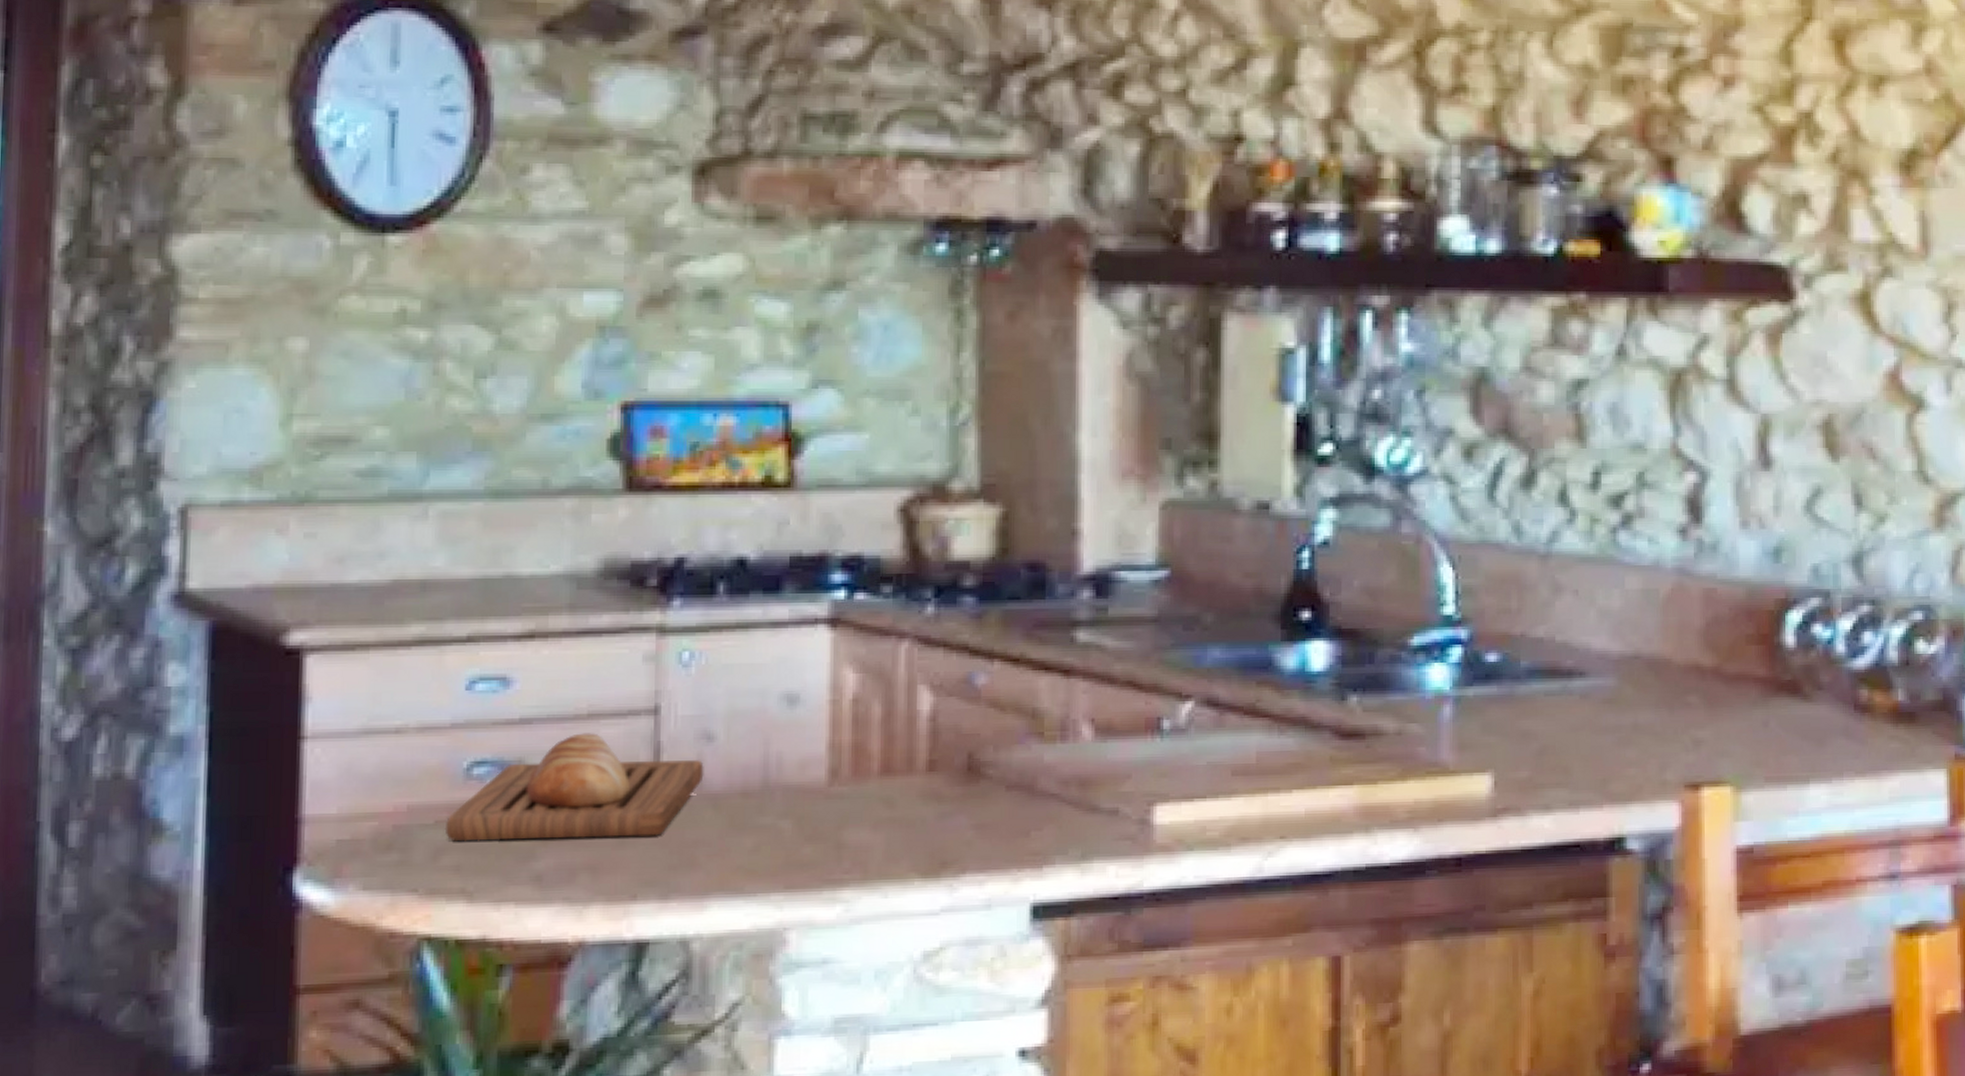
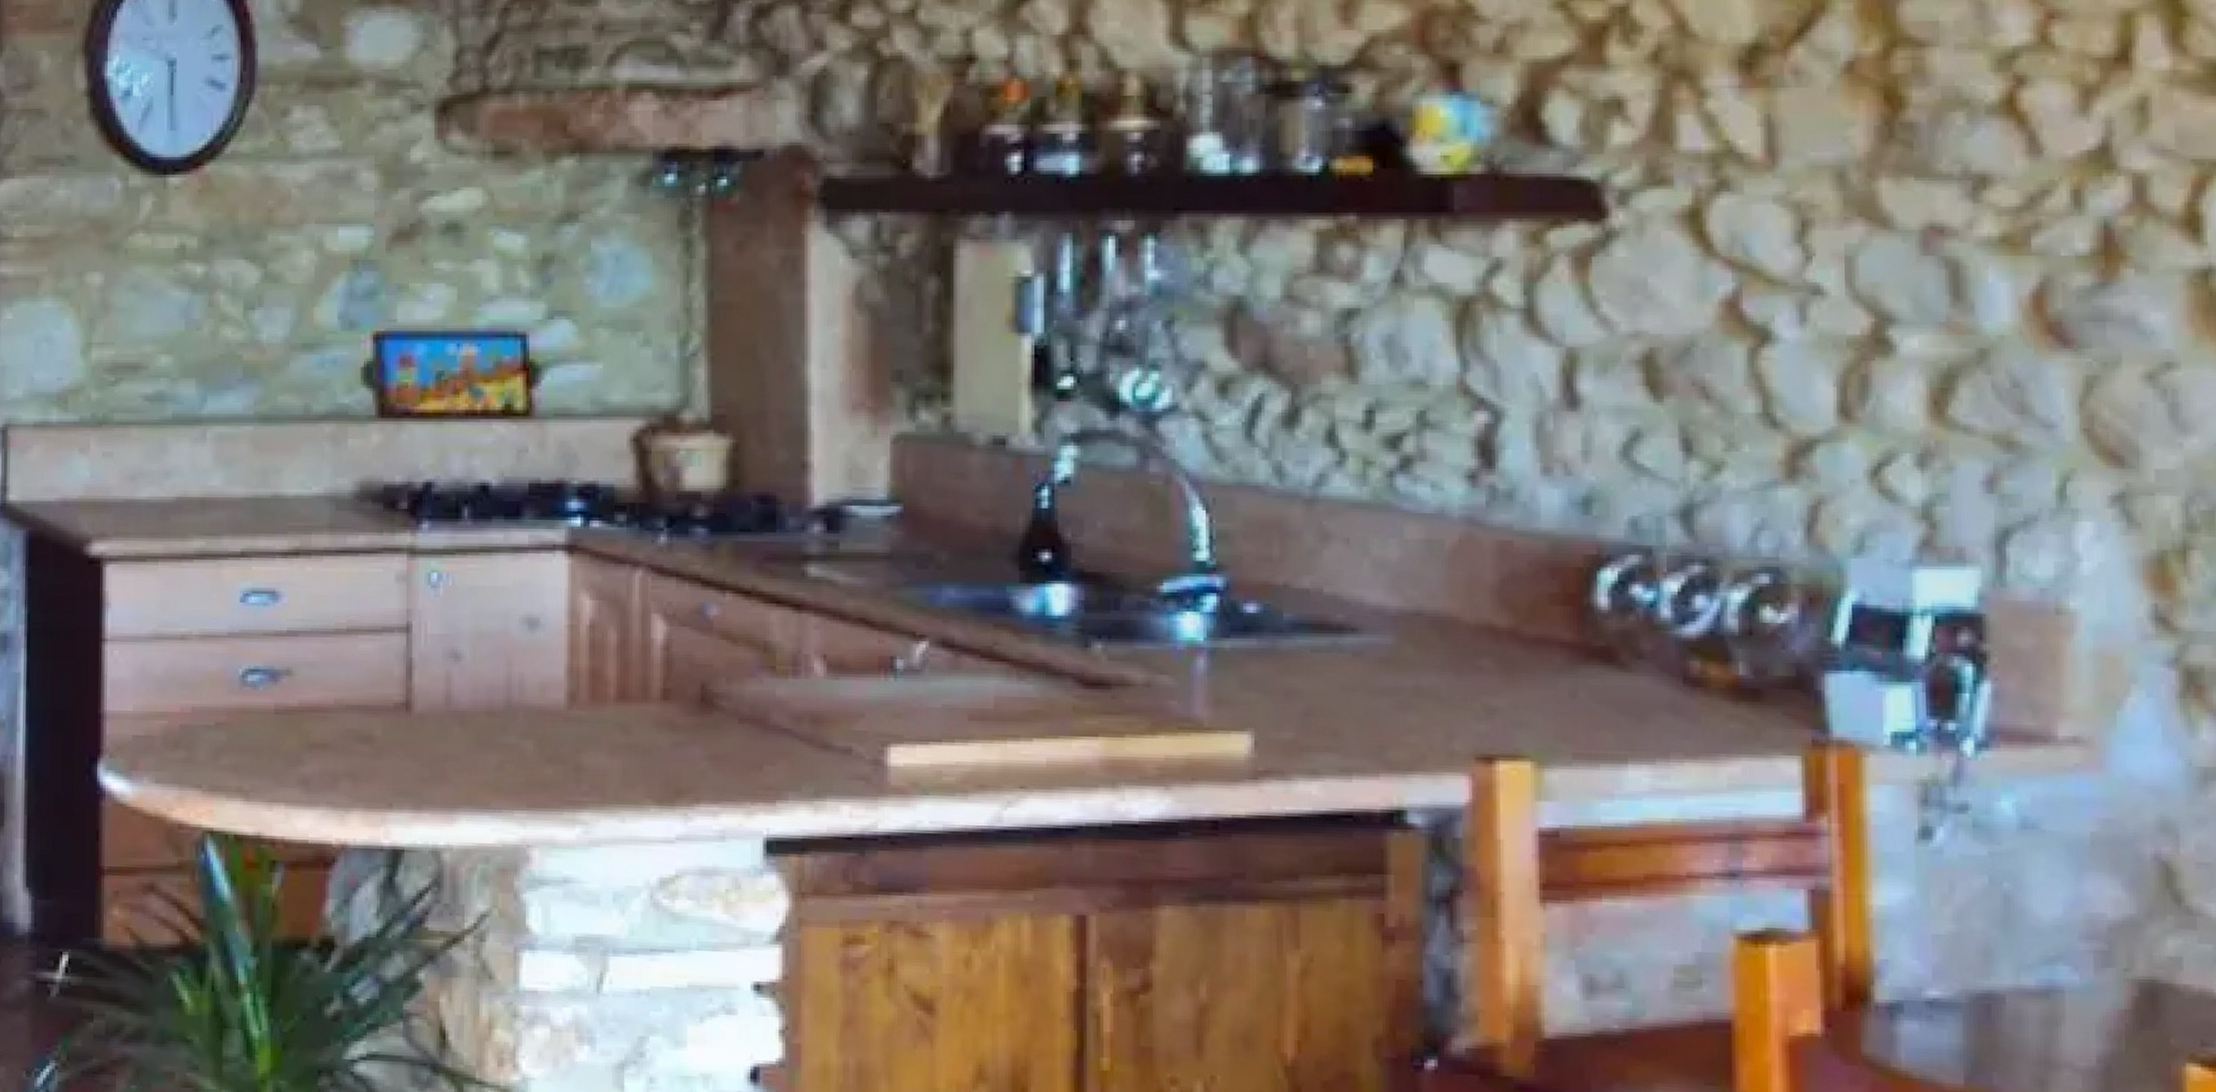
bread loaf: present [444,733,704,841] -> none [224,647,452,748]

